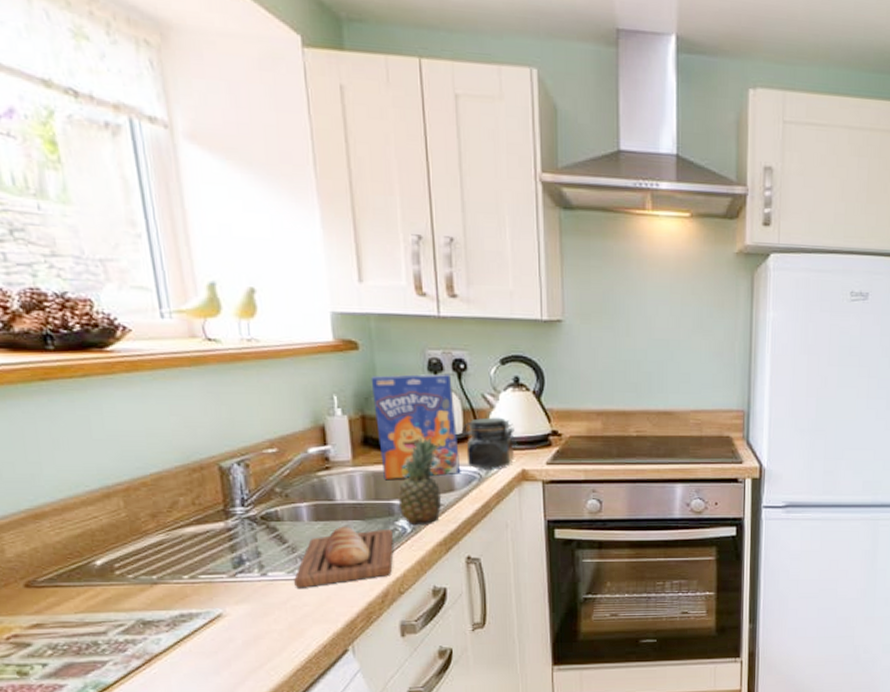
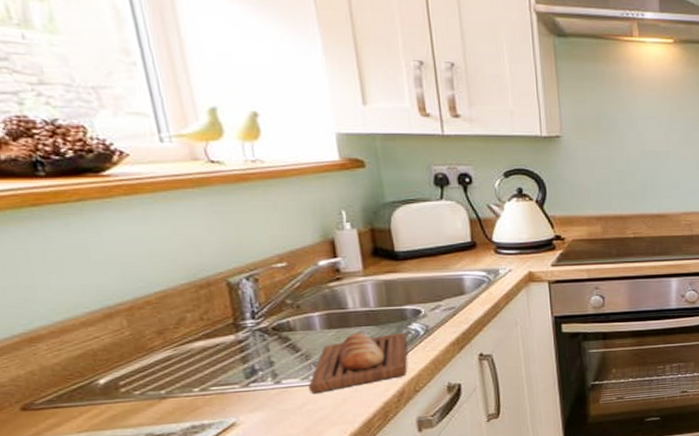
cereal box: present [371,374,461,479] -> none [378,187,471,287]
fruit: present [398,437,442,524] -> none [410,246,454,327]
jar: present [460,417,518,468] -> none [468,225,524,272]

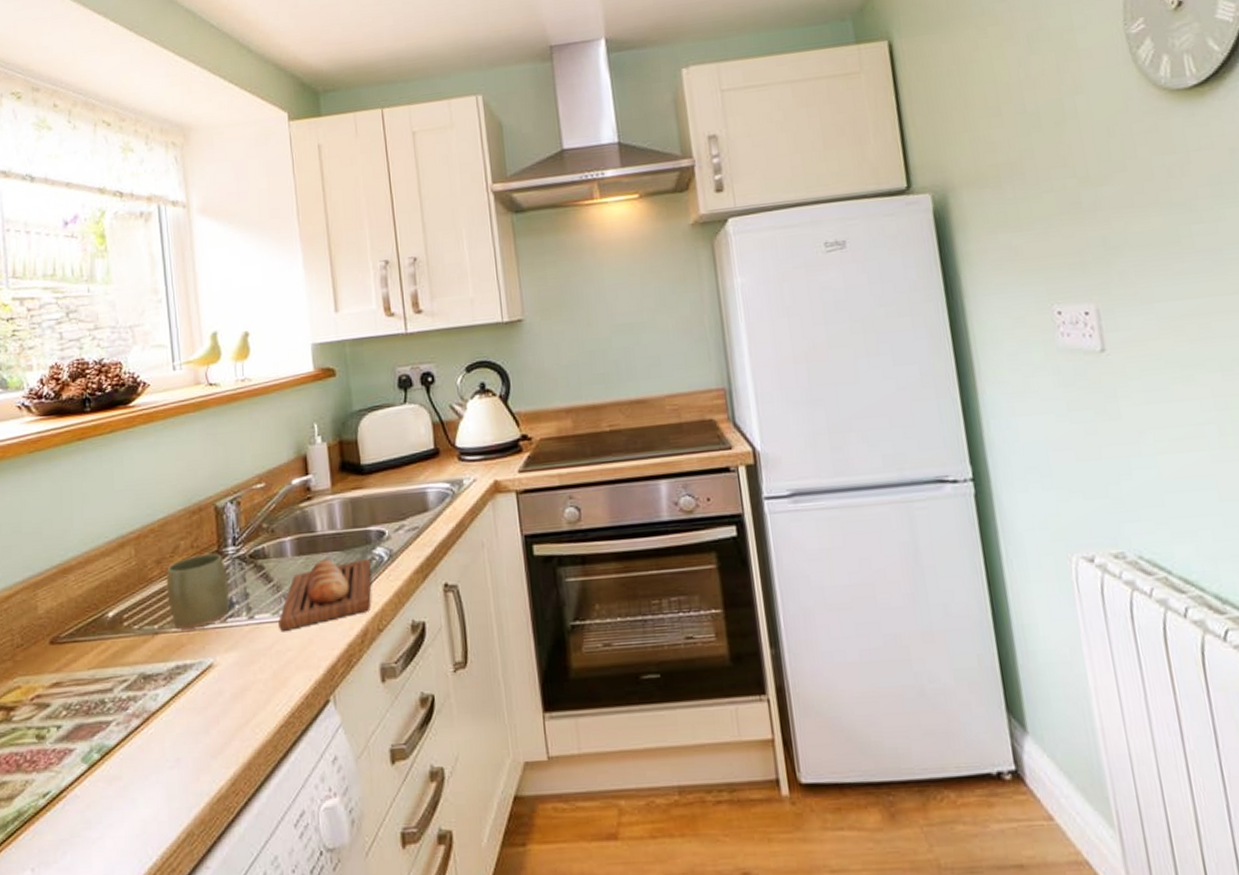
mug: none [171,325,252,394] -> present [166,553,230,629]

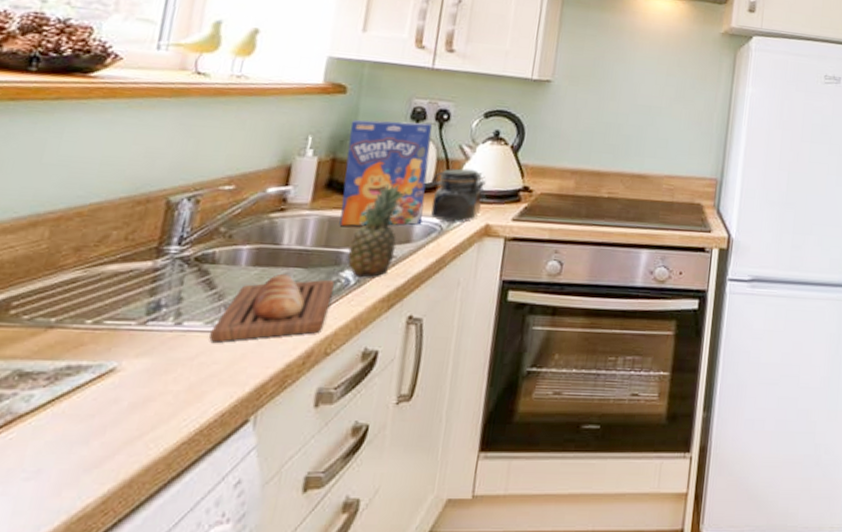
mug: present [166,553,230,629] -> none [76,248,163,327]
cereal box: none [347,389,434,505] -> present [339,120,433,226]
fruit: none [374,455,417,552] -> present [347,183,408,277]
jar: none [431,427,488,484] -> present [429,168,486,221]

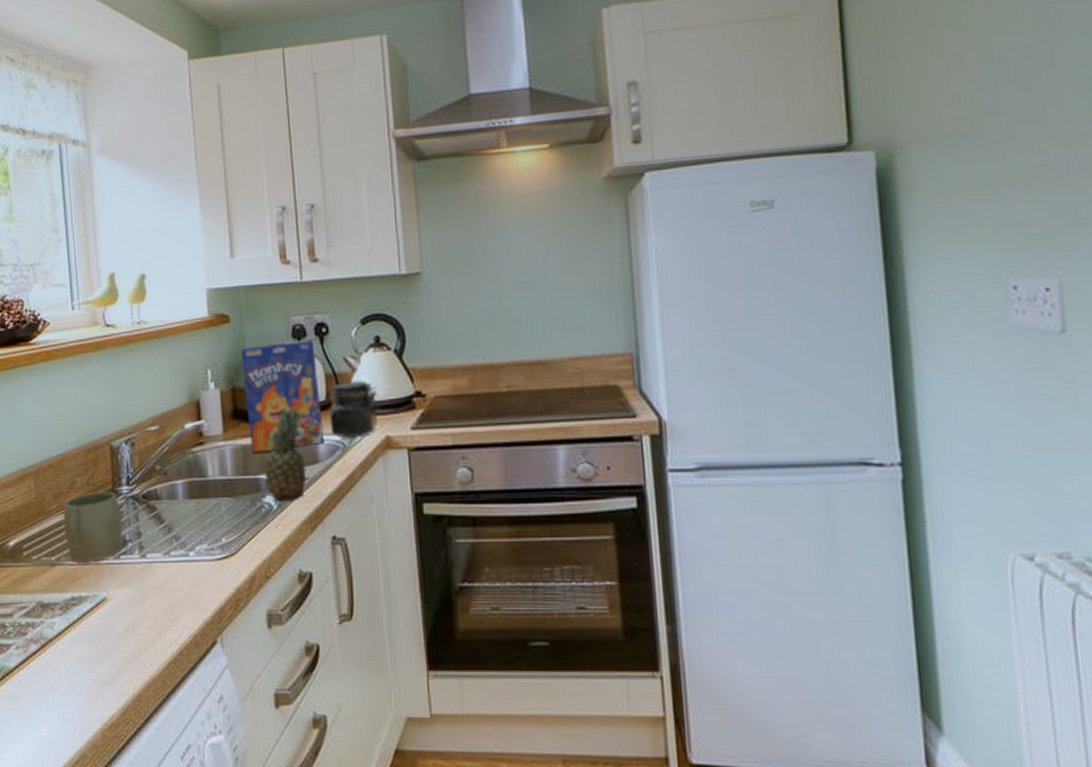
mug: none [76,248,163,327] -> present [63,491,123,563]
bread loaf: present [209,273,335,342] -> none [169,503,260,571]

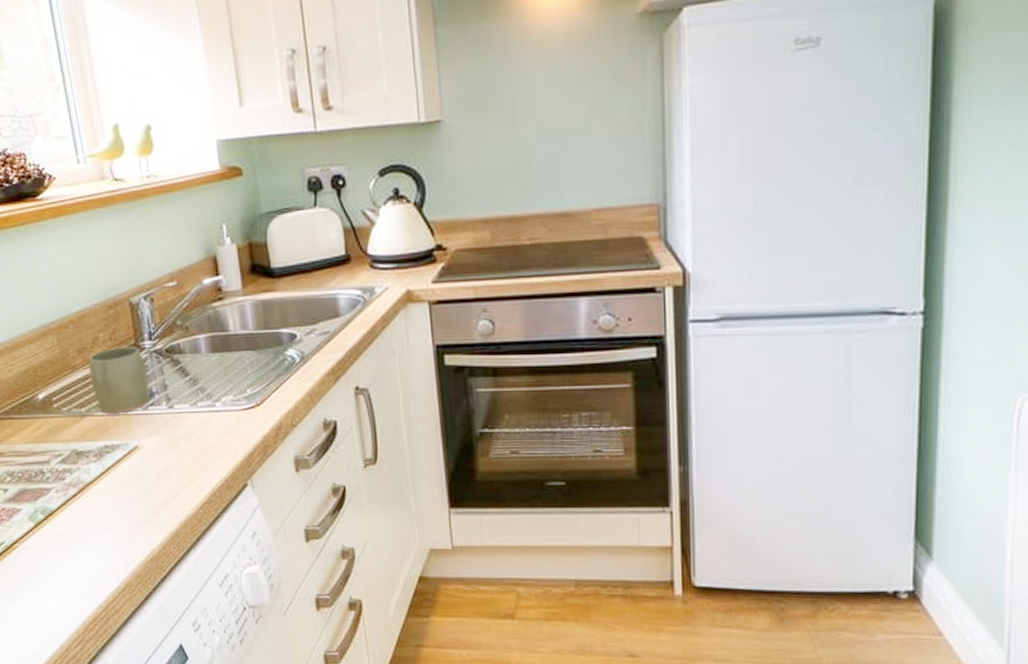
cereal box: present [240,339,325,453] -> none [255,192,345,307]
fruit: present [264,406,307,501] -> none [285,260,328,354]
jar: present [323,380,381,437] -> none [342,234,401,291]

